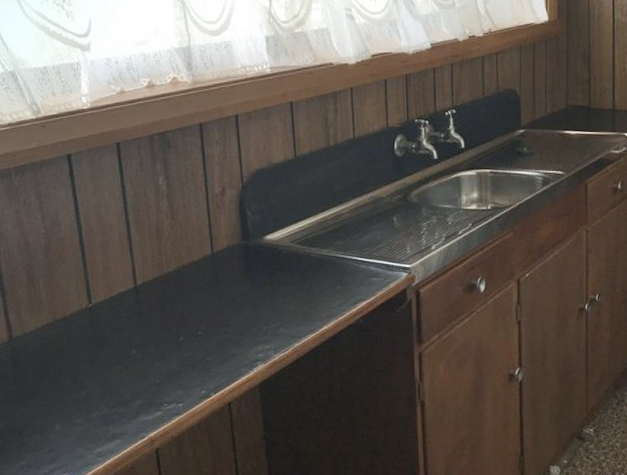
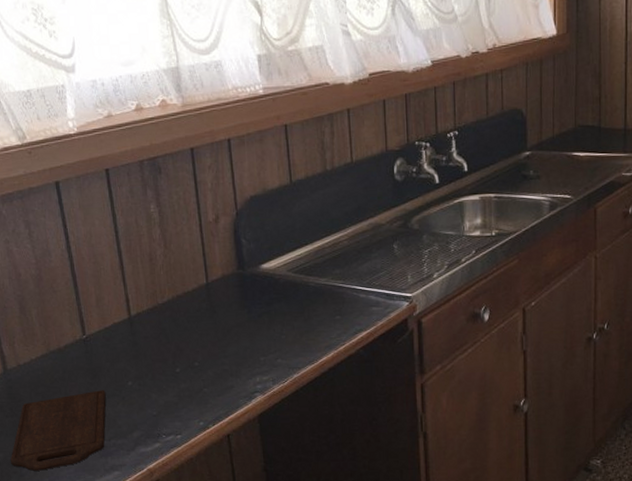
cutting board: none [11,358,110,439] -> present [10,390,106,471]

